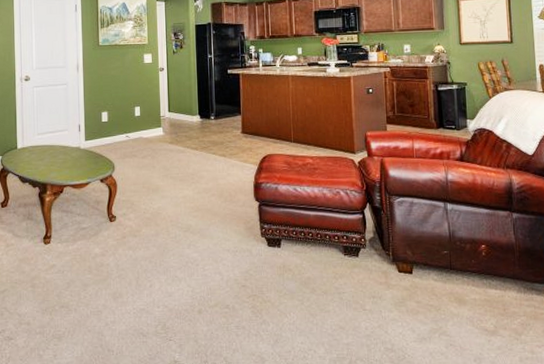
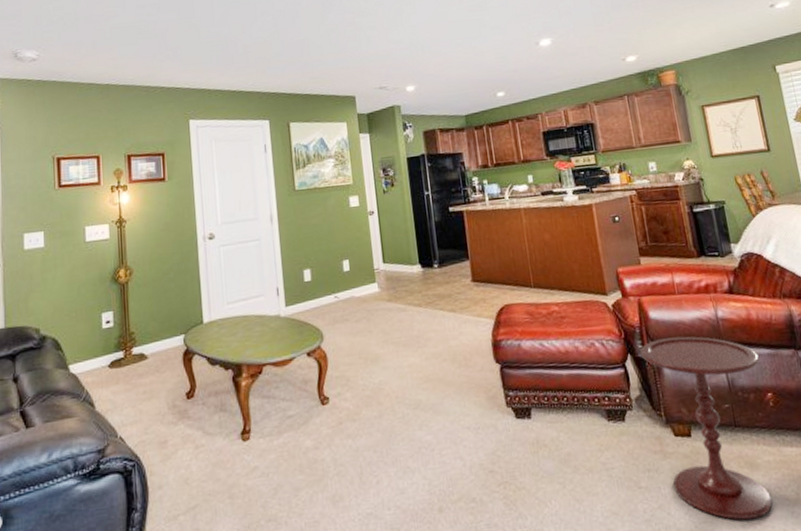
side table: none [378,193,478,343] -> present [640,336,773,520]

